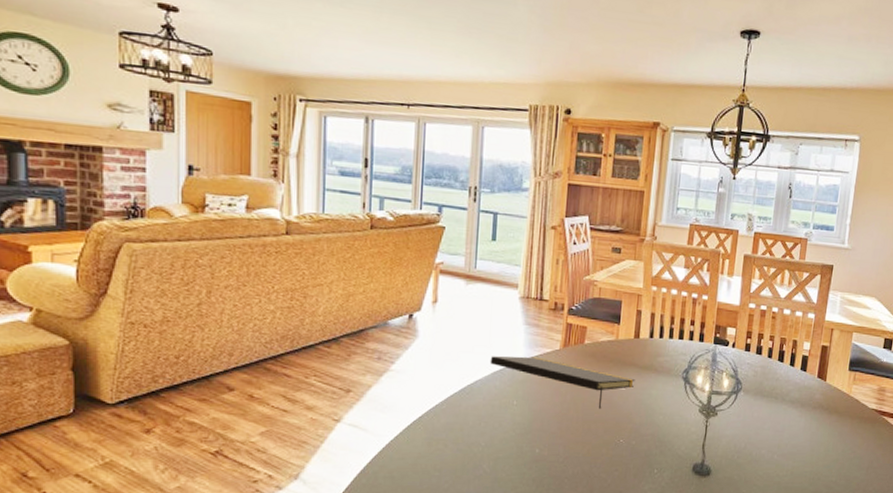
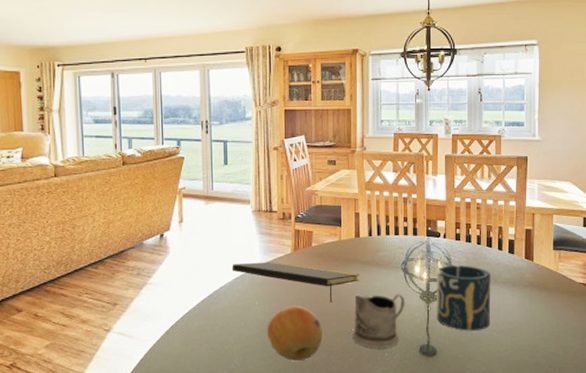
fruit: none [524,409,587,471] -> present [267,305,322,361]
tea glass holder: none [620,402,683,463] -> present [352,294,405,348]
cup: none [715,377,779,452] -> present [437,264,491,331]

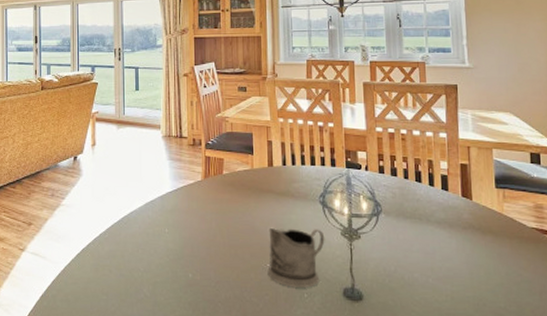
notepad: present [232,261,360,303] -> none [142,188,274,234]
fruit: present [267,305,322,361] -> none [178,235,235,295]
cup: present [437,264,491,331] -> none [359,200,424,275]

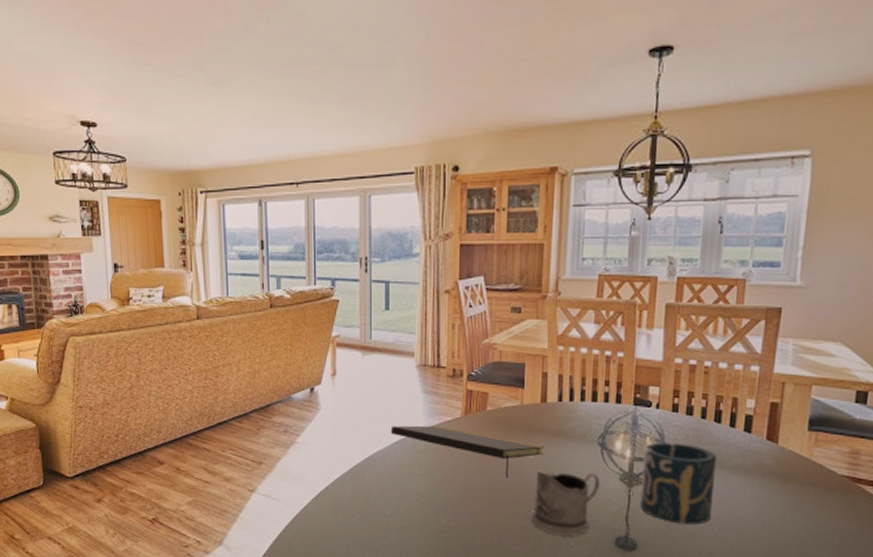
notepad: none [142,188,274,234] -> present [390,425,545,478]
cup: none [359,200,424,275] -> present [640,442,717,525]

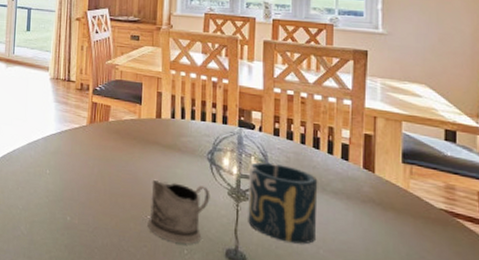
notepad: present [390,425,545,478] -> none [26,129,160,184]

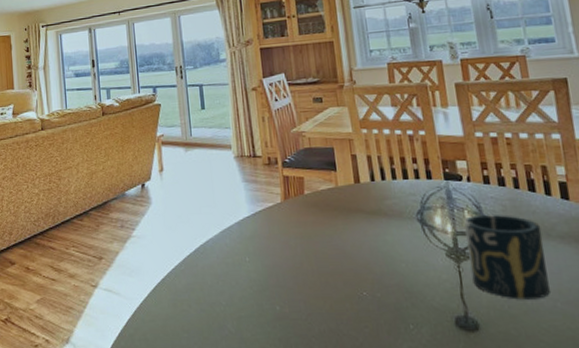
tea glass holder: present [147,179,210,244] -> none [362,250,428,318]

